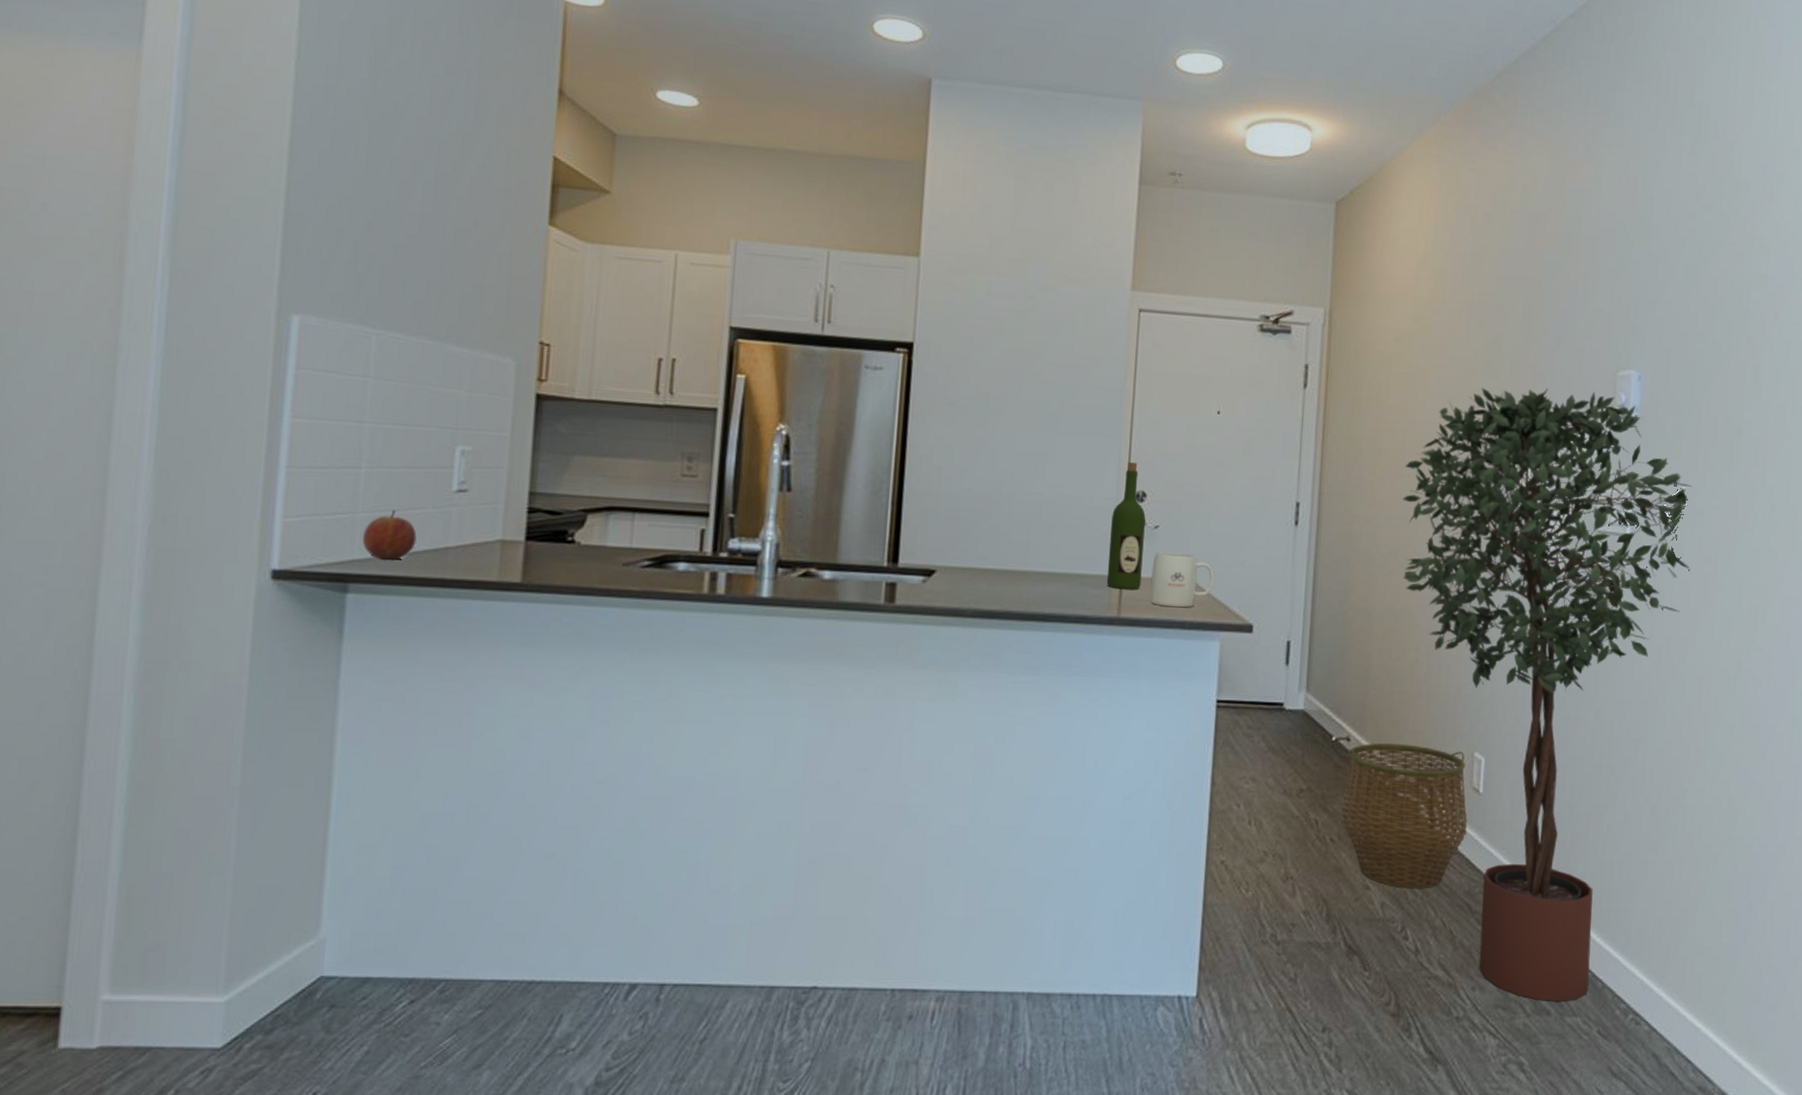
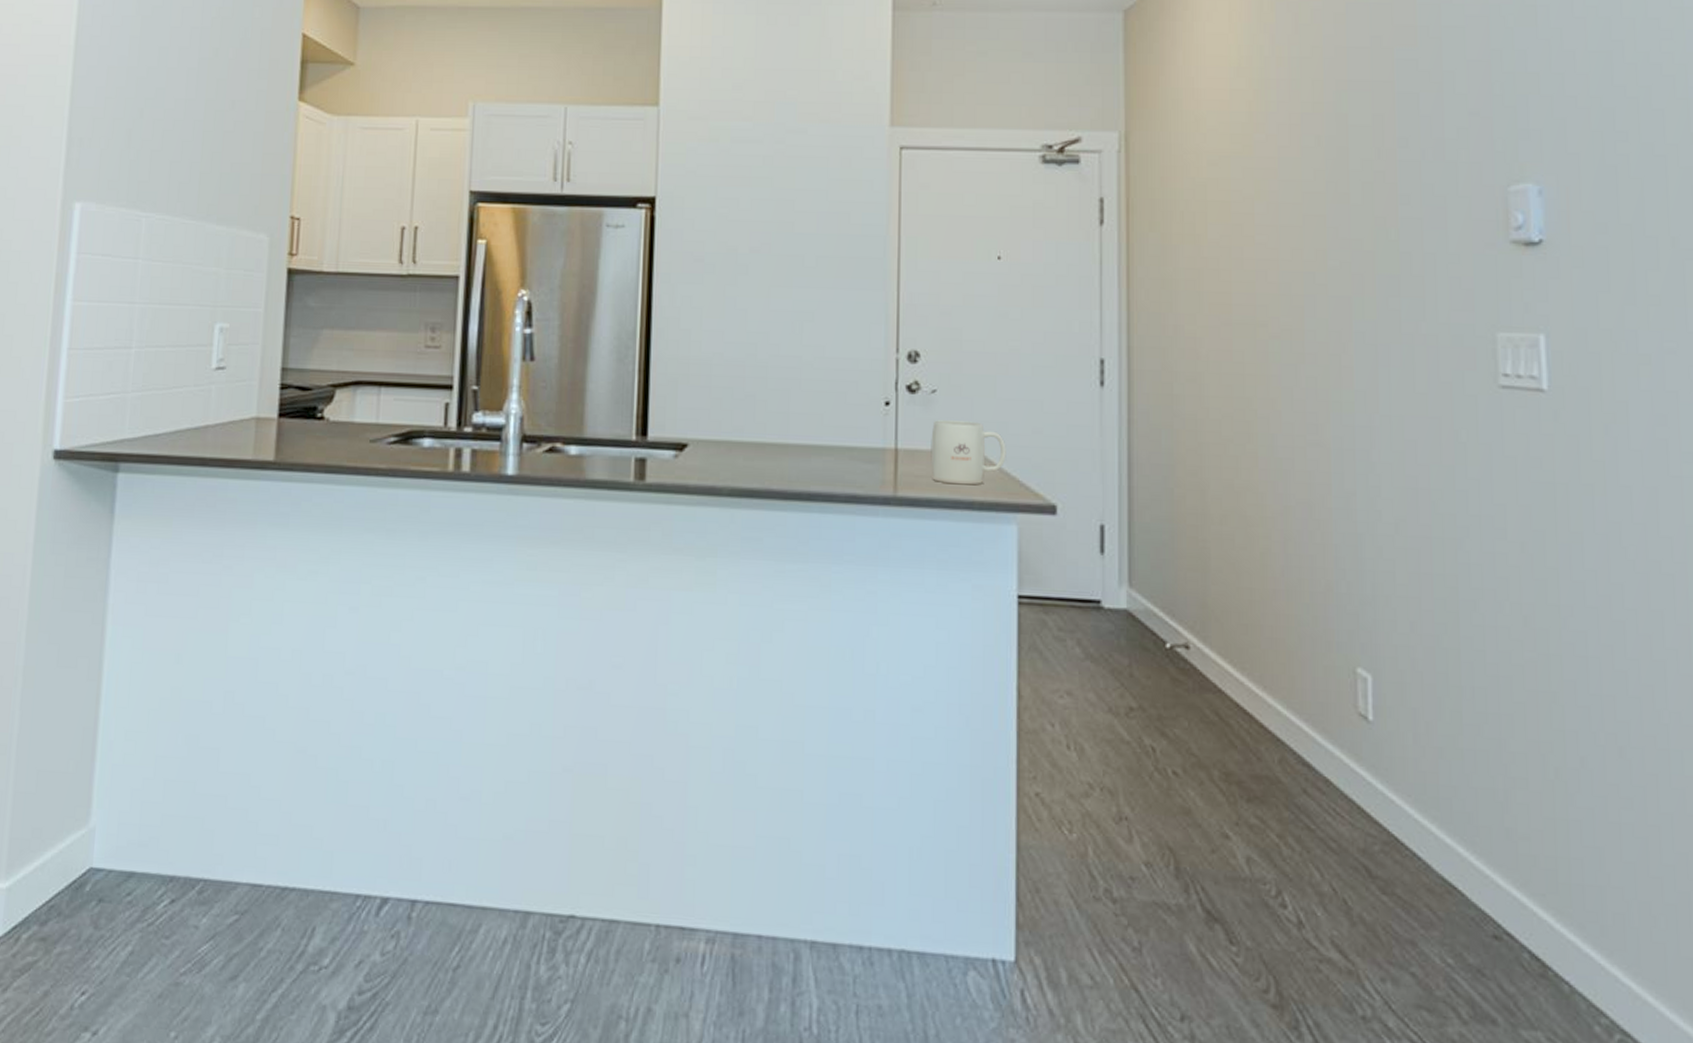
fruit: present [363,509,417,561] -> none [132,388,180,440]
wine bottle: present [1106,462,1146,590] -> none [879,318,920,465]
basket: present [1340,742,1468,889] -> none [1183,652,1355,842]
potted tree: present [1402,387,1691,1001] -> none [1234,211,1641,1008]

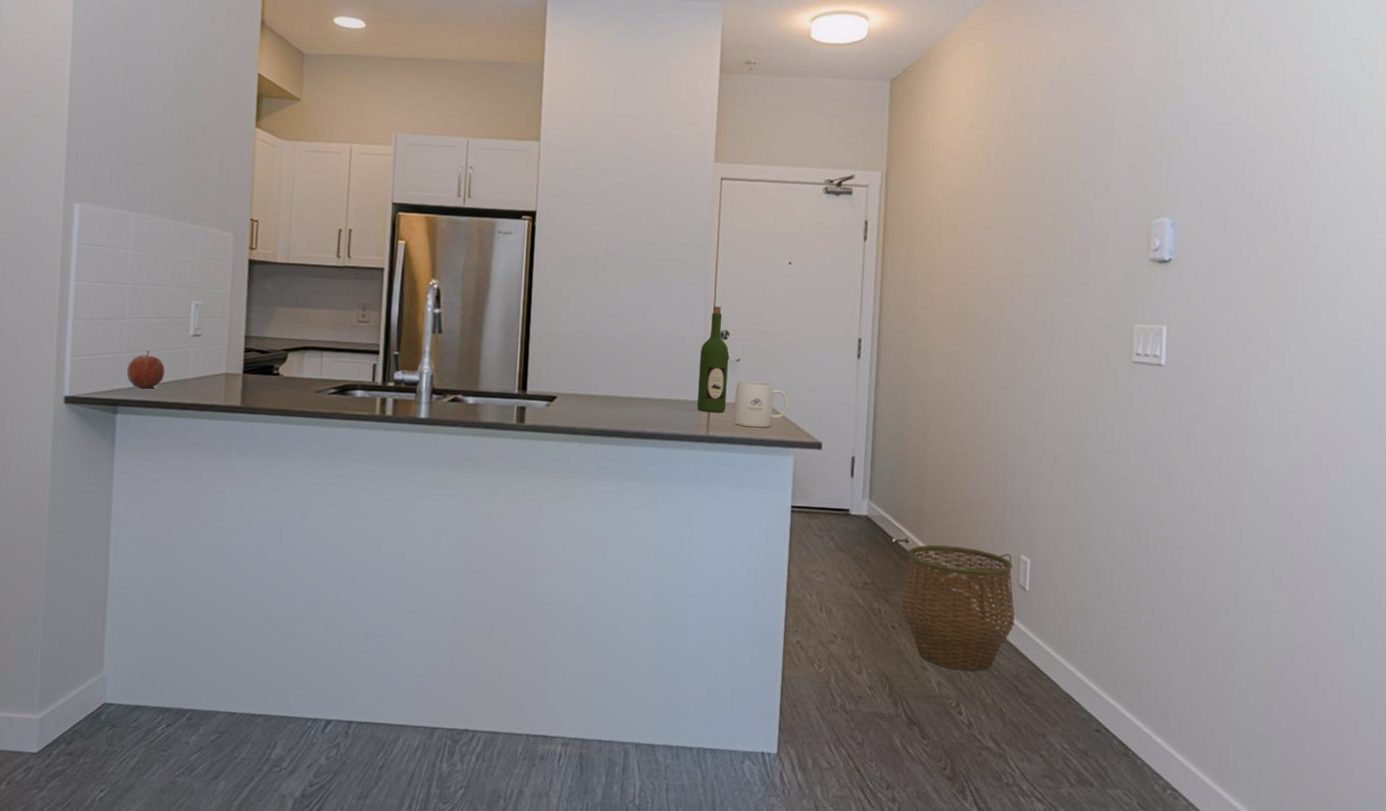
fruit: none [132,388,180,440] -> present [127,350,165,390]
wine bottle: none [879,318,920,465] -> present [696,306,729,413]
basket: none [1183,652,1355,842] -> present [900,545,1015,671]

